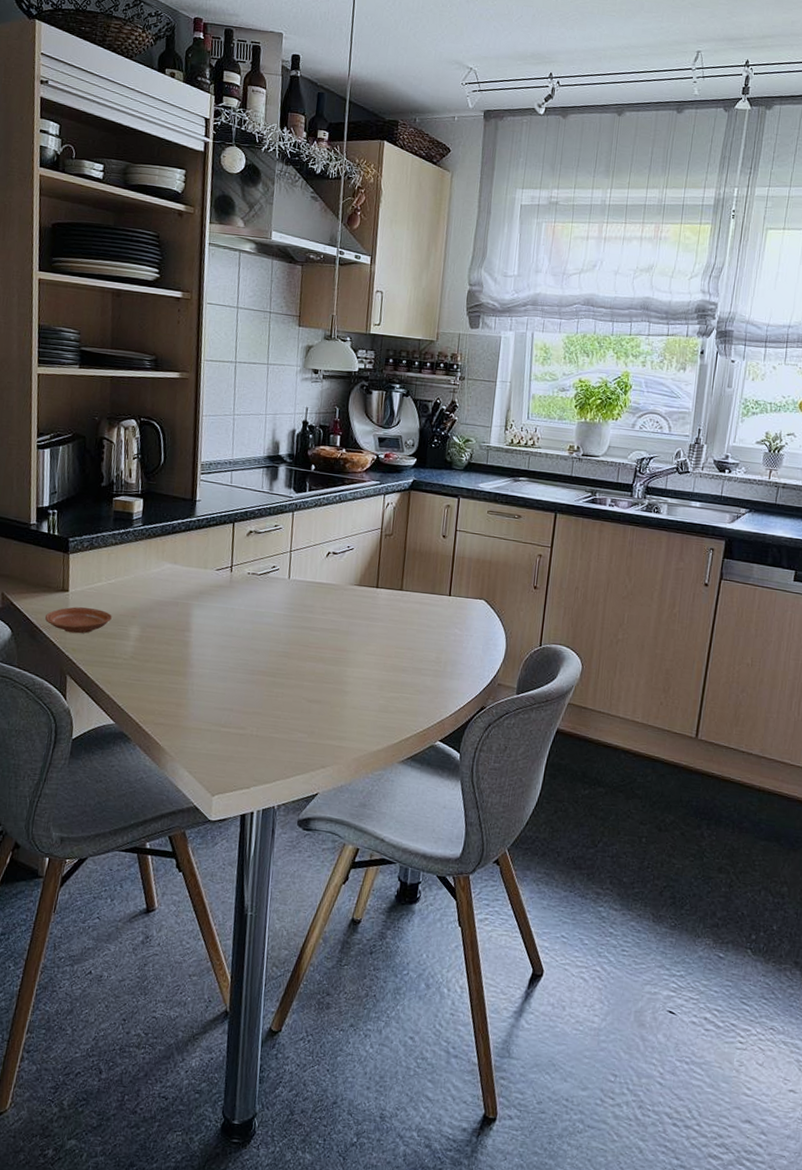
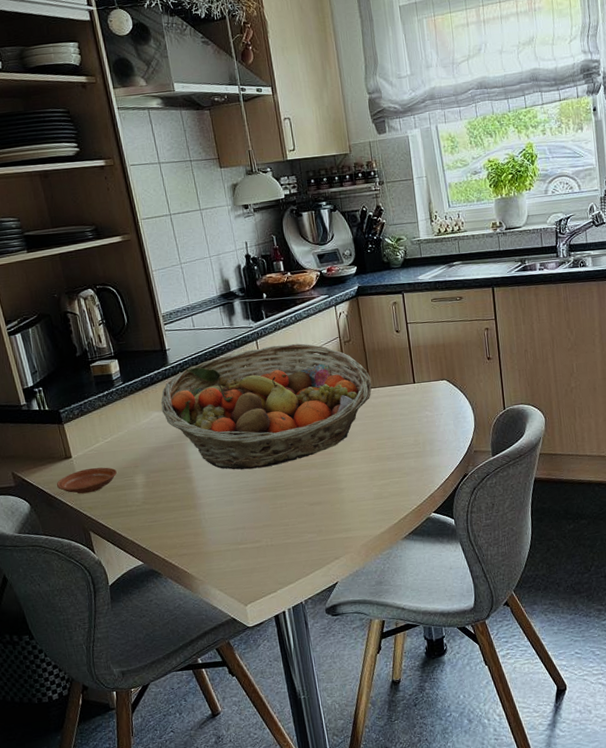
fruit basket: none [175,520,405,650] -> present [160,343,372,470]

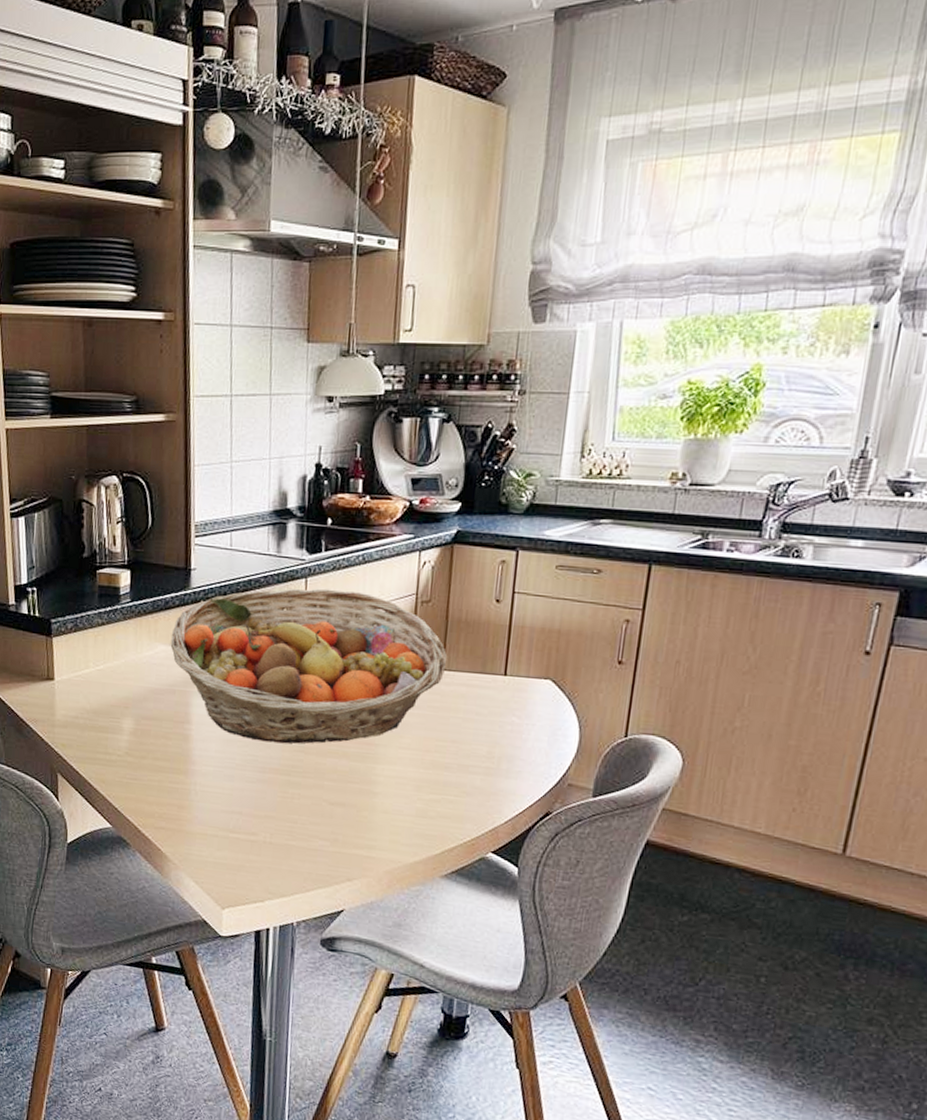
plate: present [57,467,117,494] -> none [31,697,103,728]

